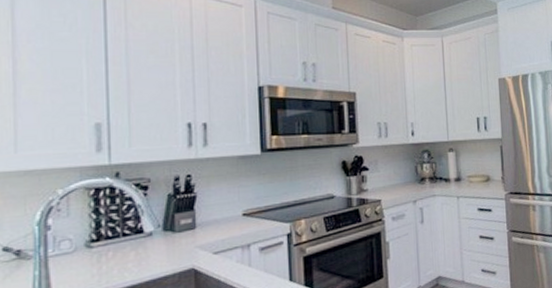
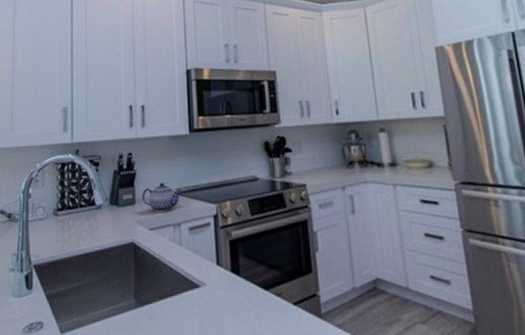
teapot: none [203,205,252,236] -> present [141,183,182,212]

